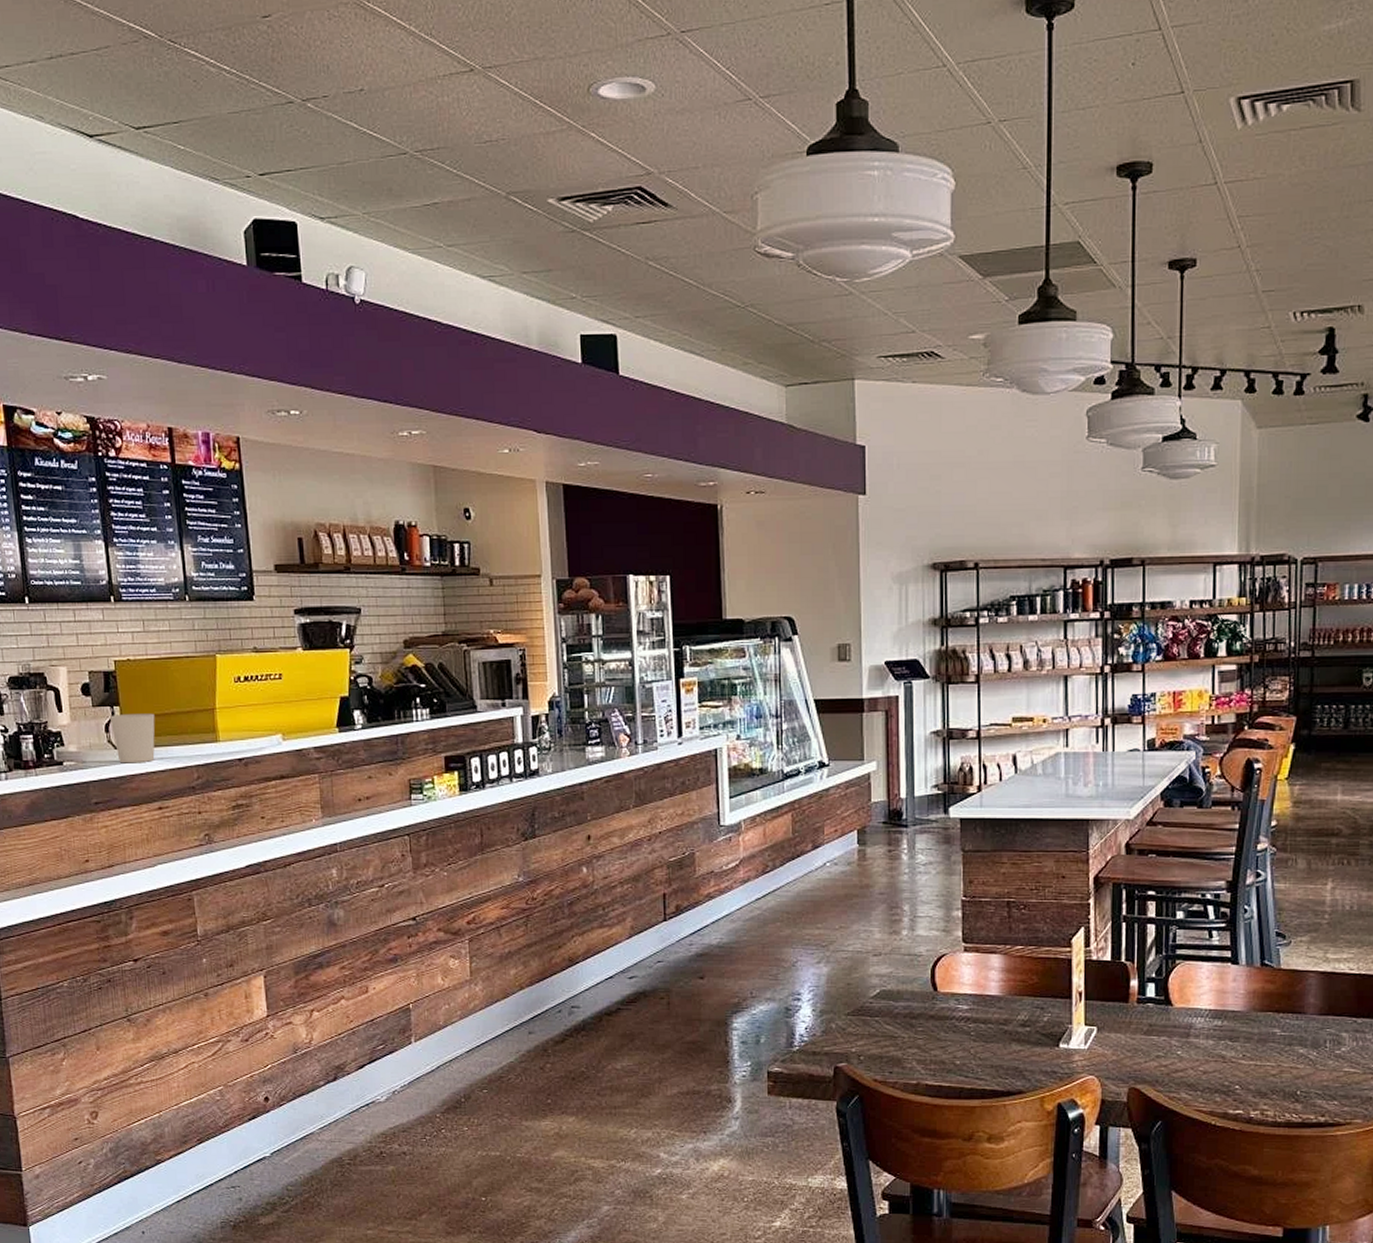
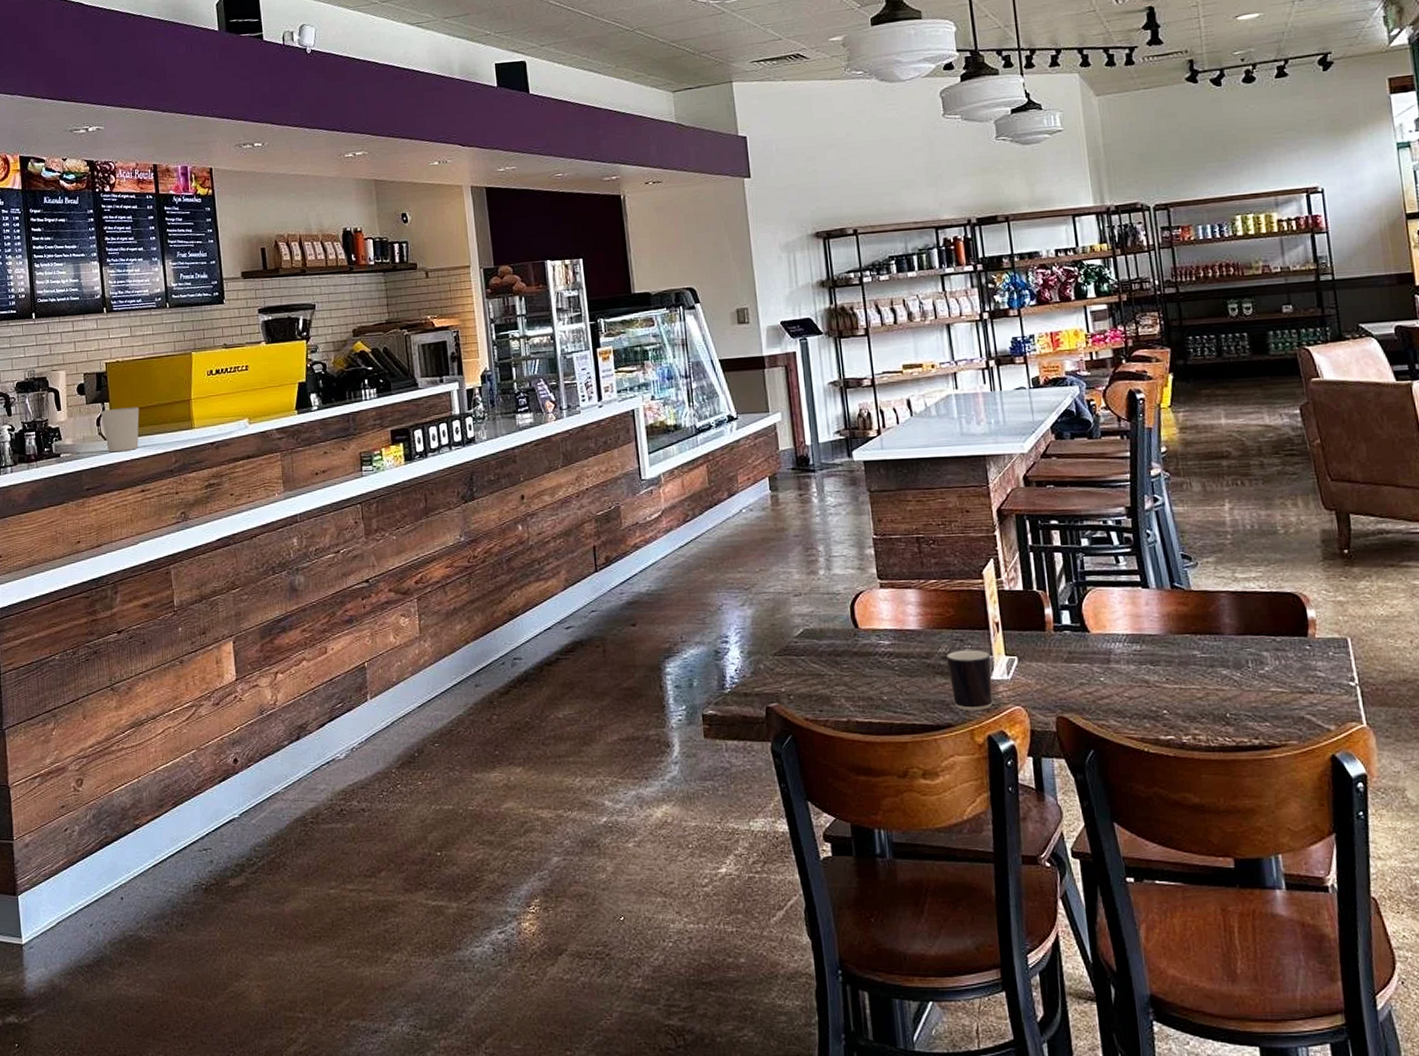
mug: none [1023,1018,1070,1080] -> present [945,650,993,712]

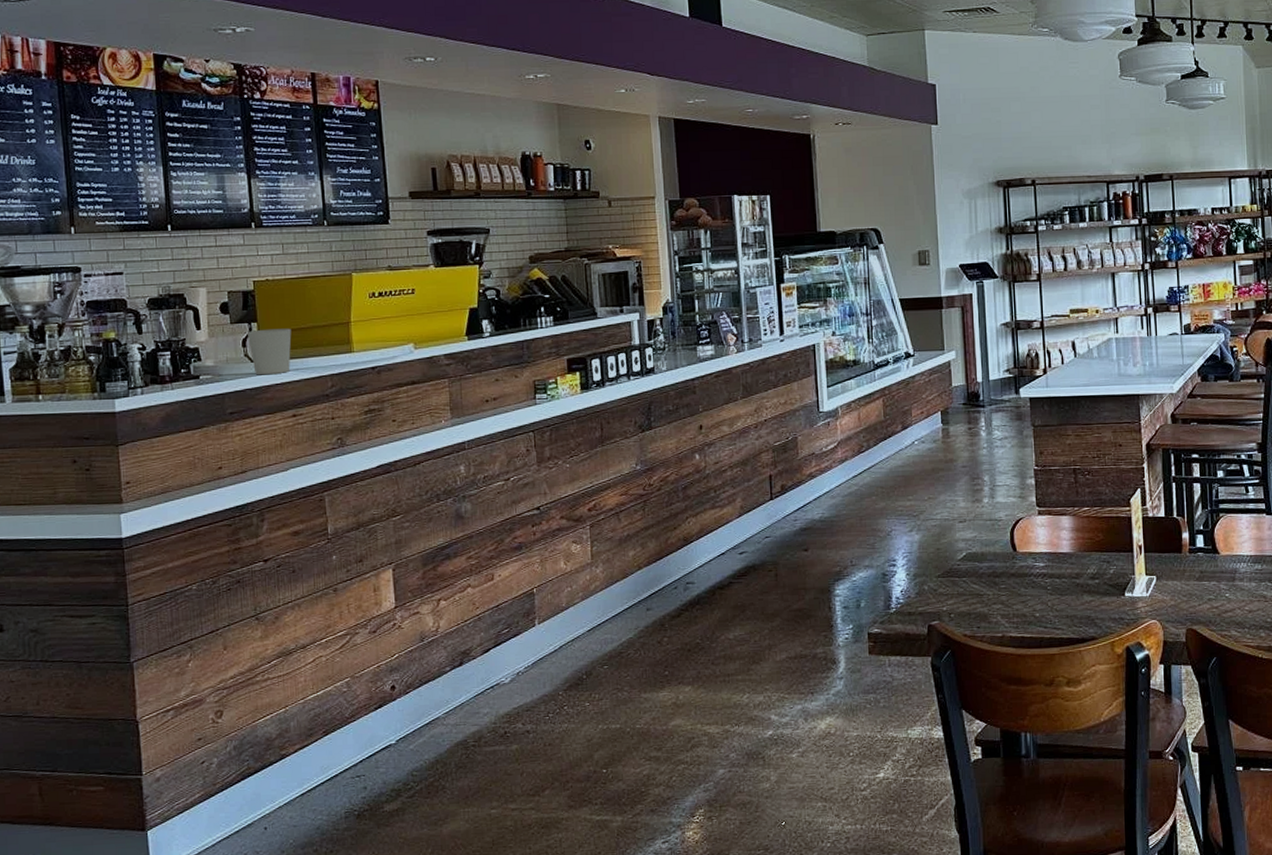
mug: present [945,650,993,712] -> none [1093,570,1134,626]

